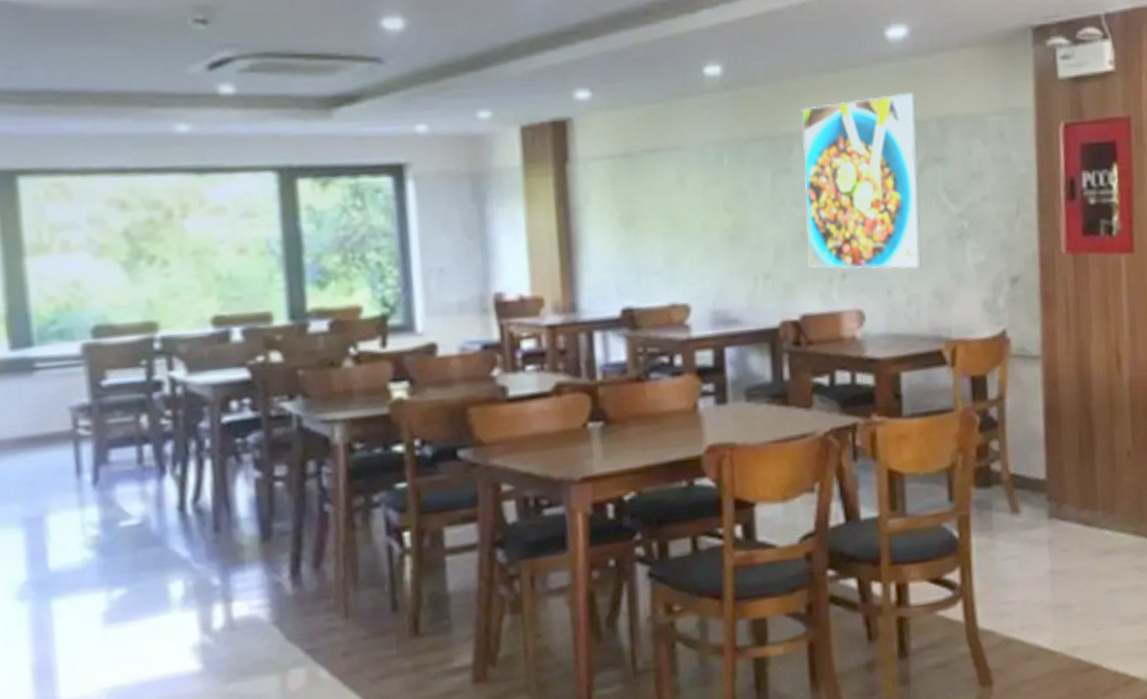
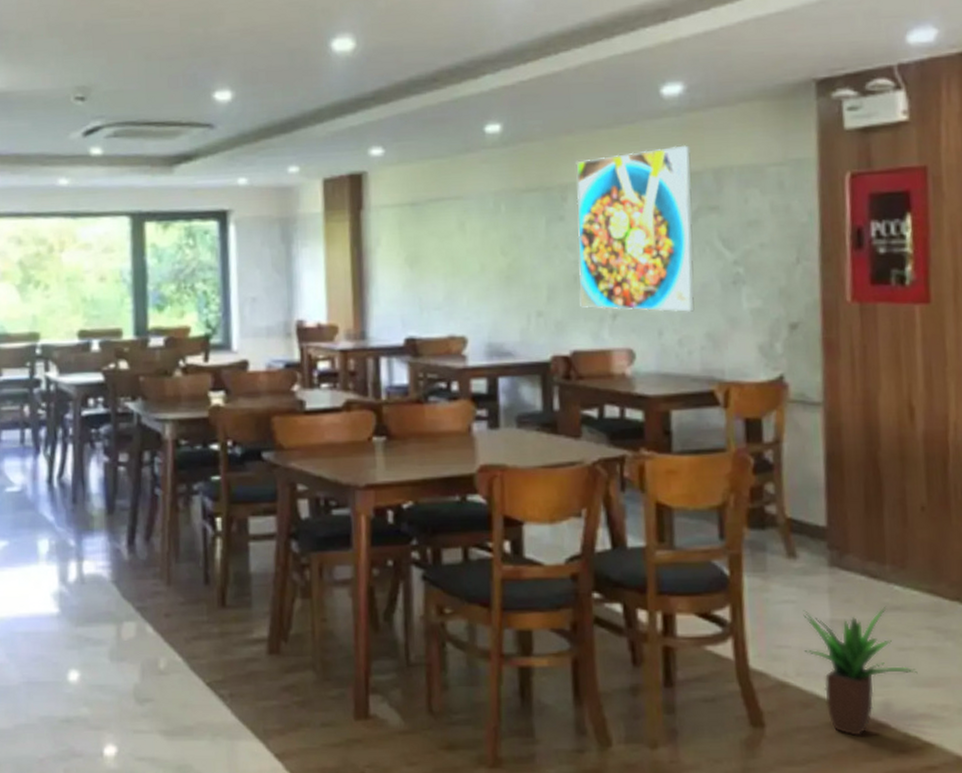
potted plant: none [1026,551,1125,682] -> present [803,606,918,737]

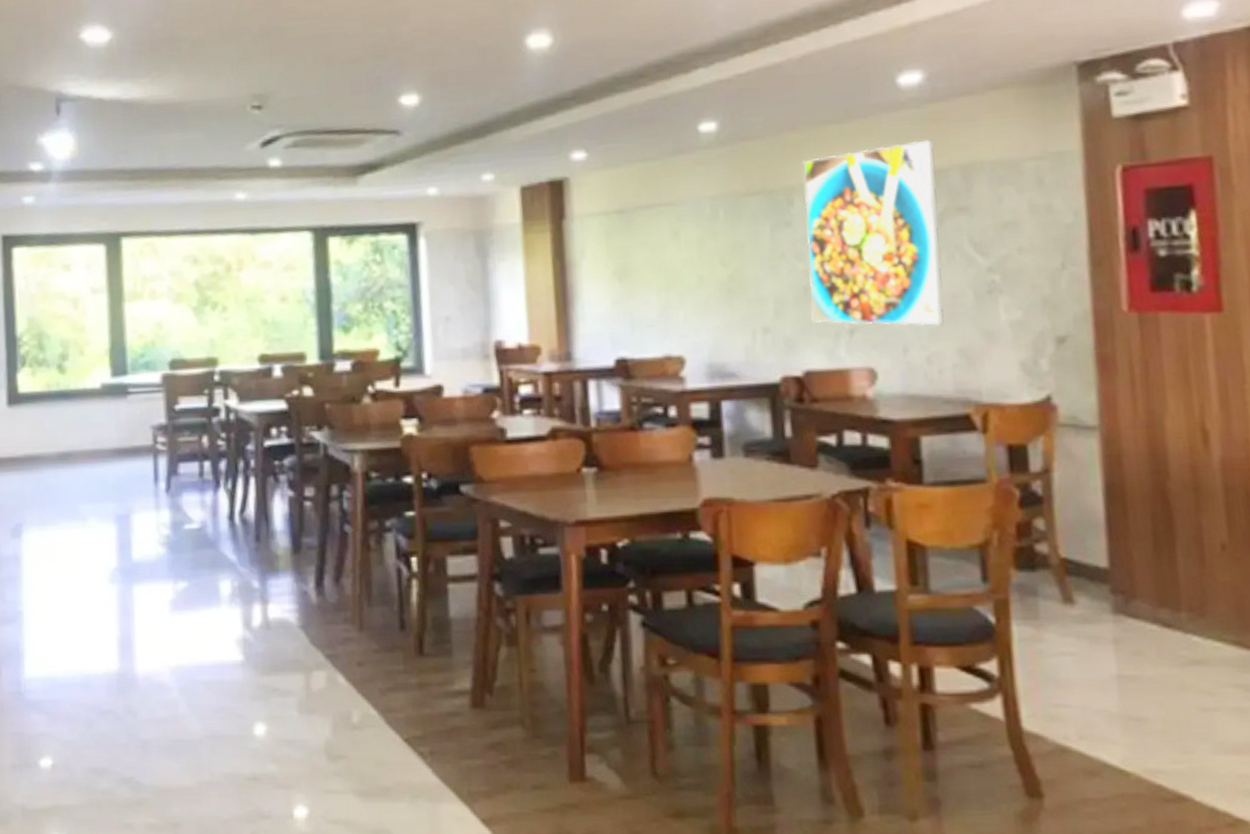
potted plant: present [803,606,918,737] -> none [1084,659,1225,811]

